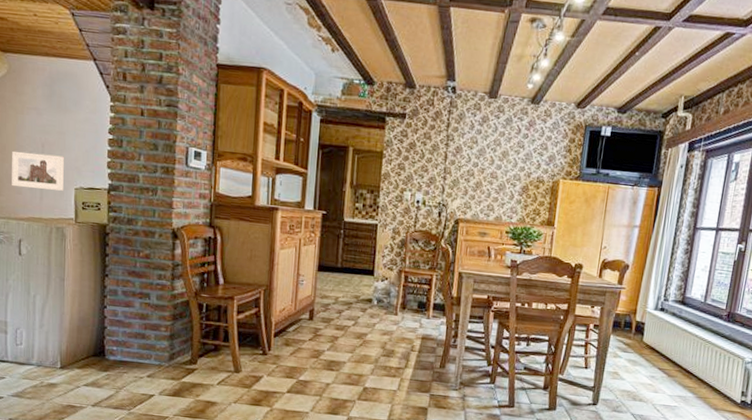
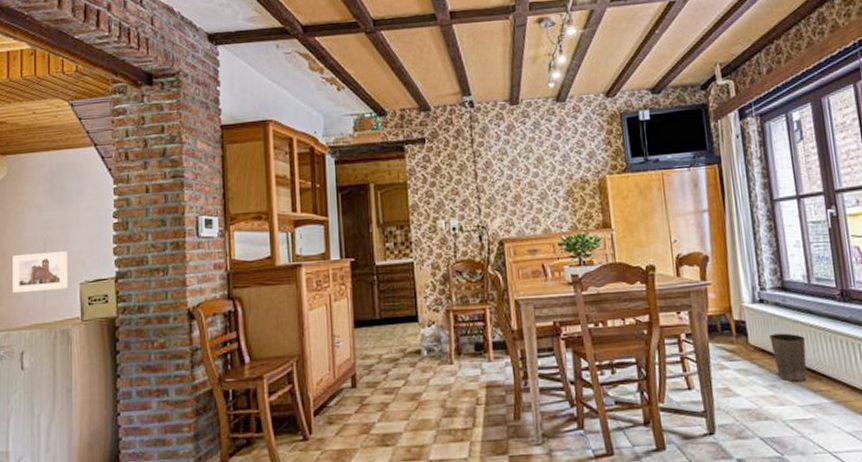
waste basket: none [659,337,689,377] -> present [769,333,808,382]

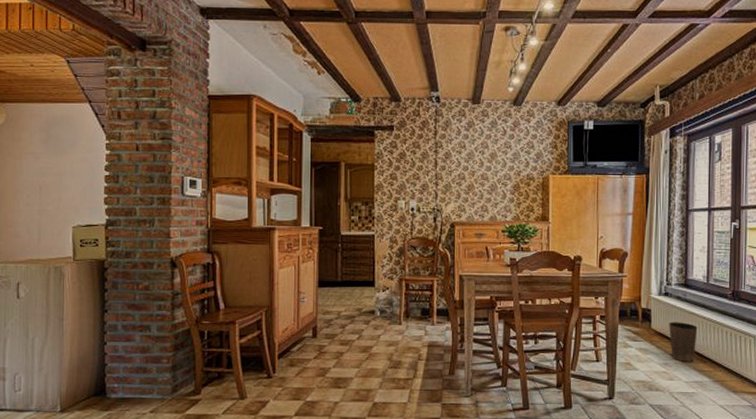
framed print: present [13,250,67,294] -> none [10,195,61,231]

